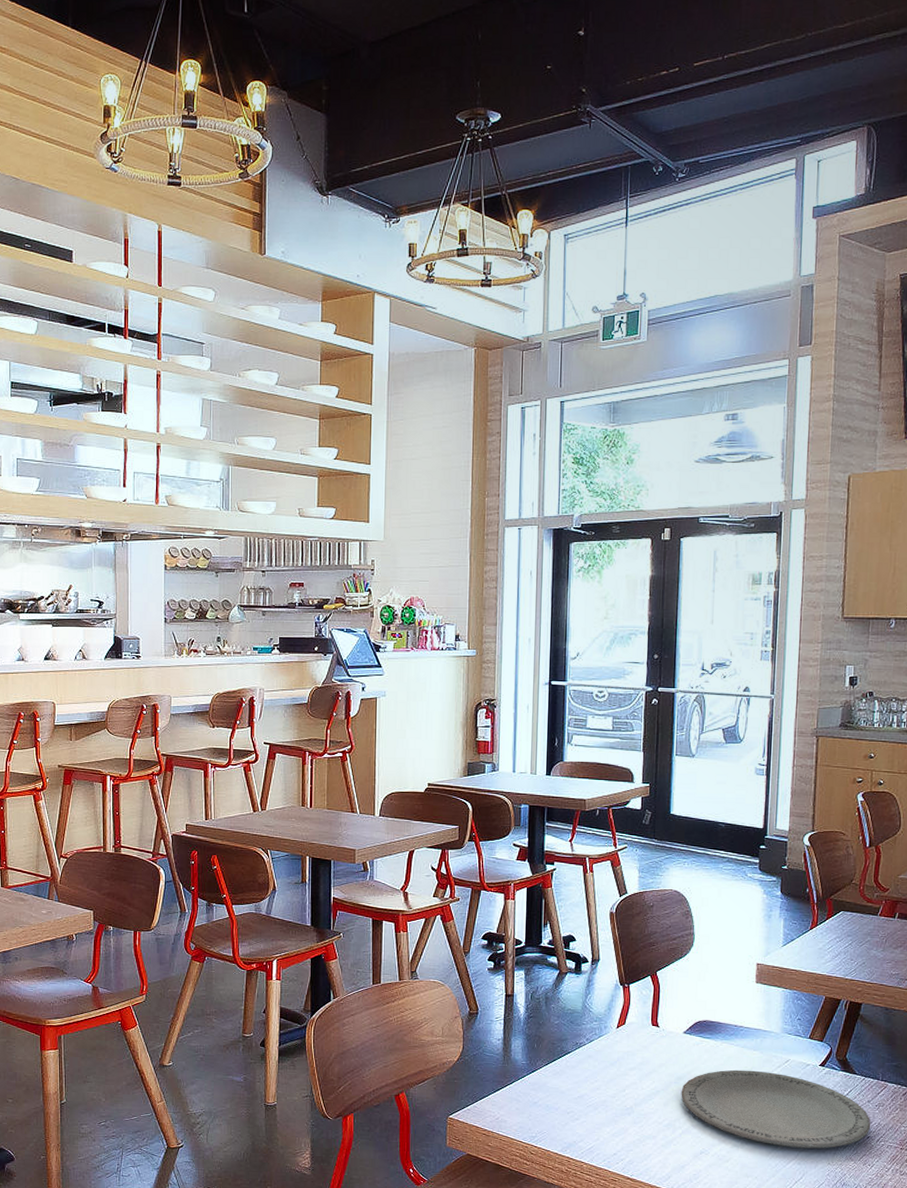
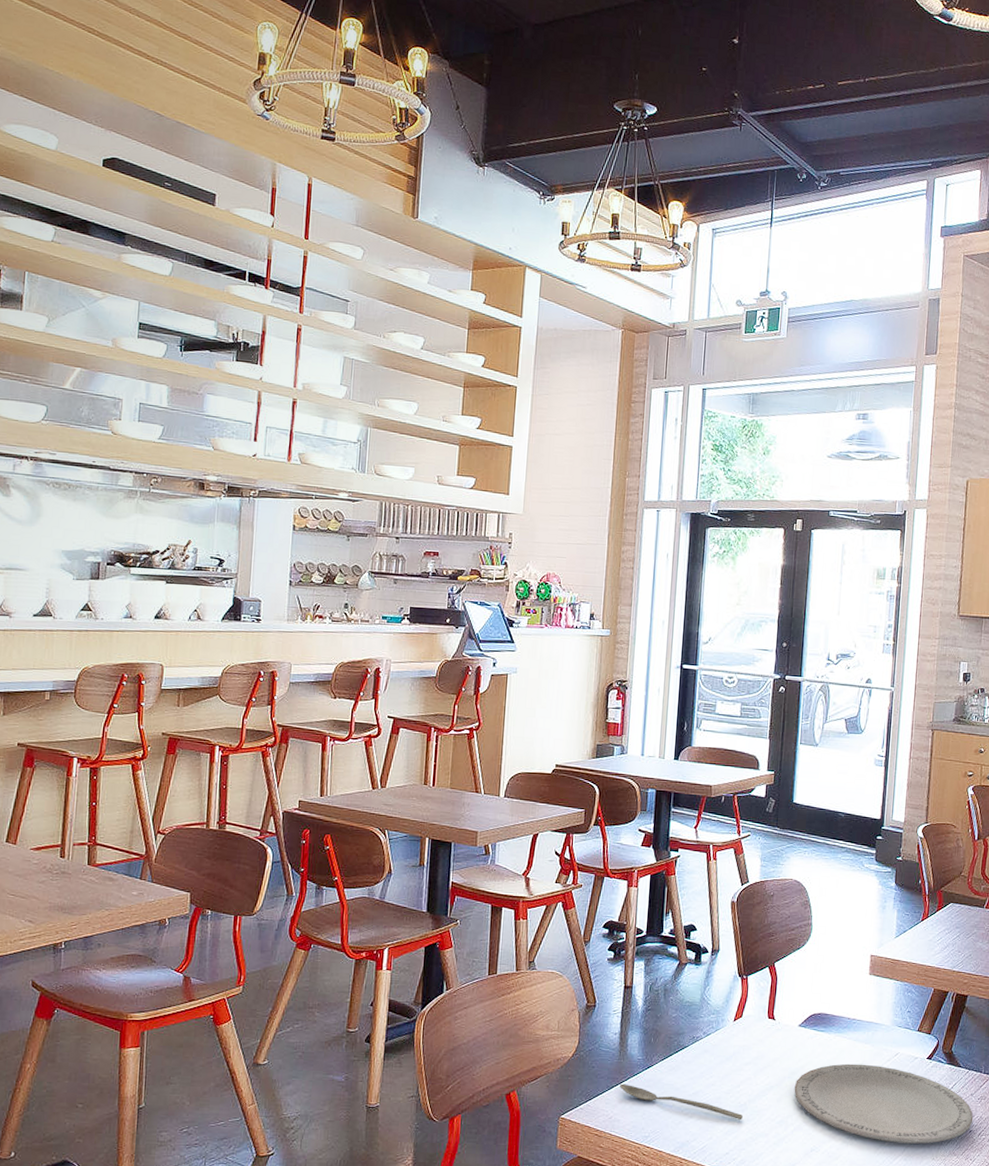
spoon: none [505,1086,629,1122] -> present [620,1083,743,1119]

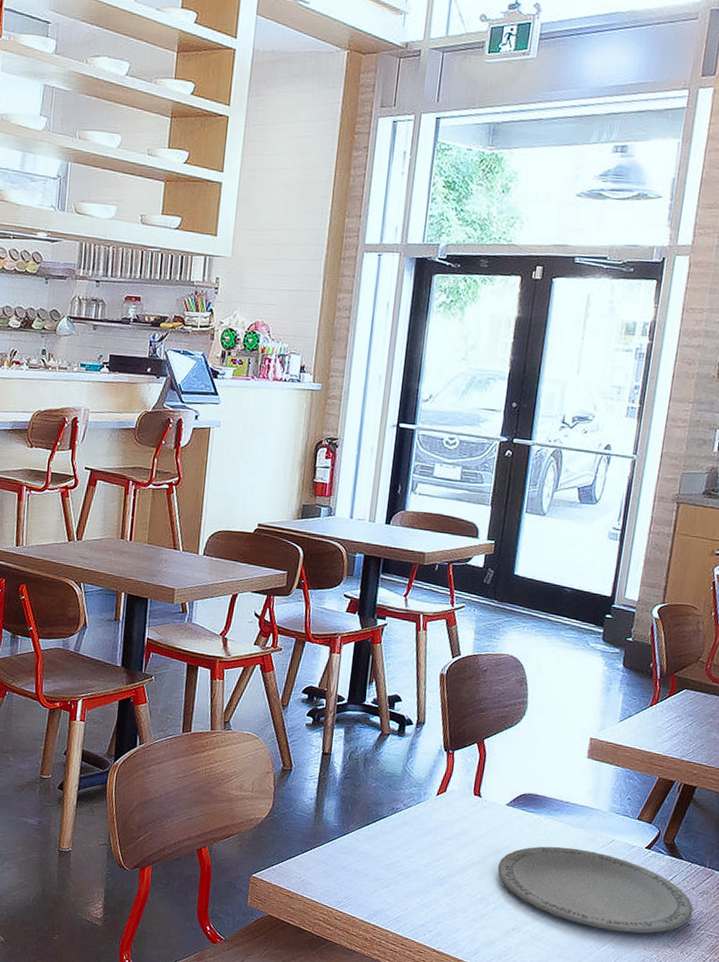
spoon: present [620,1083,743,1119] -> none [314,848,441,893]

